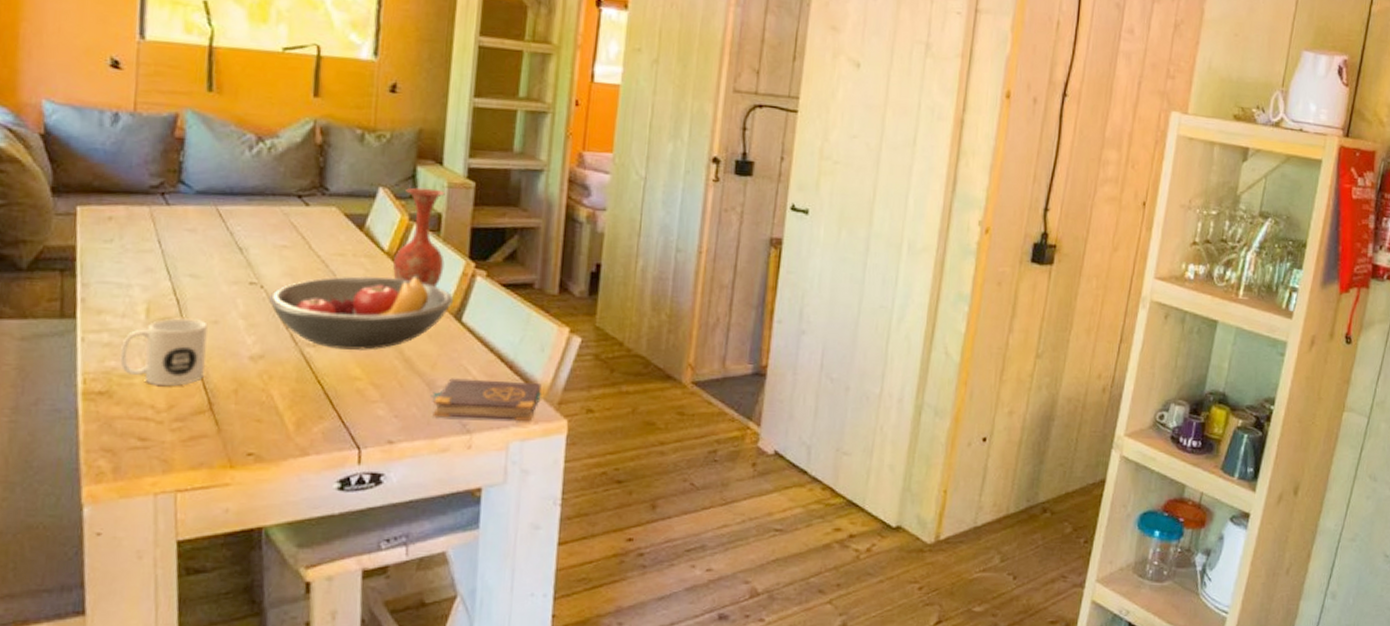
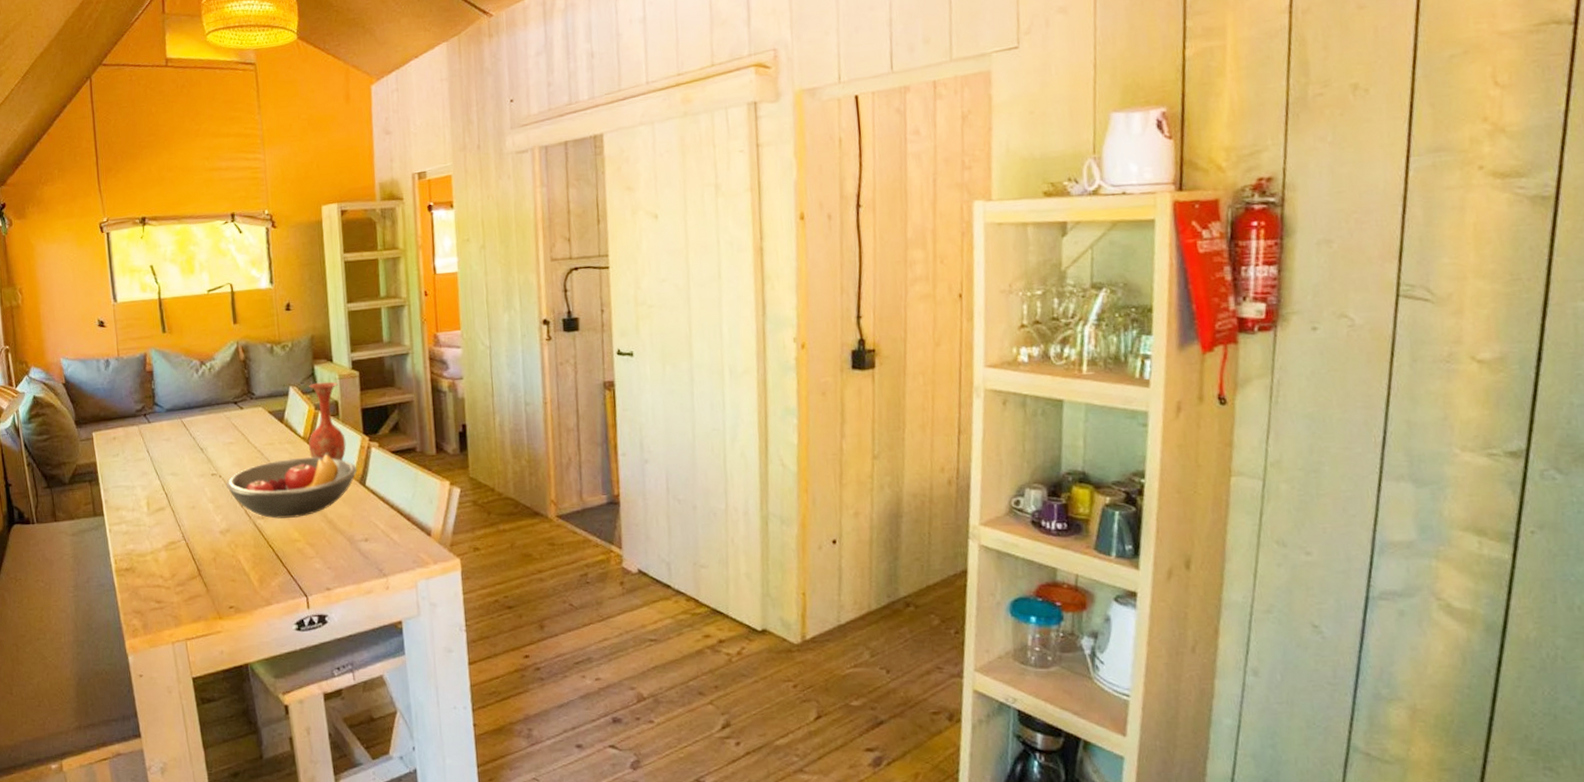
mug: present [120,317,208,386] -> none [135,506,192,560]
book: present [431,378,542,422] -> none [352,530,436,566]

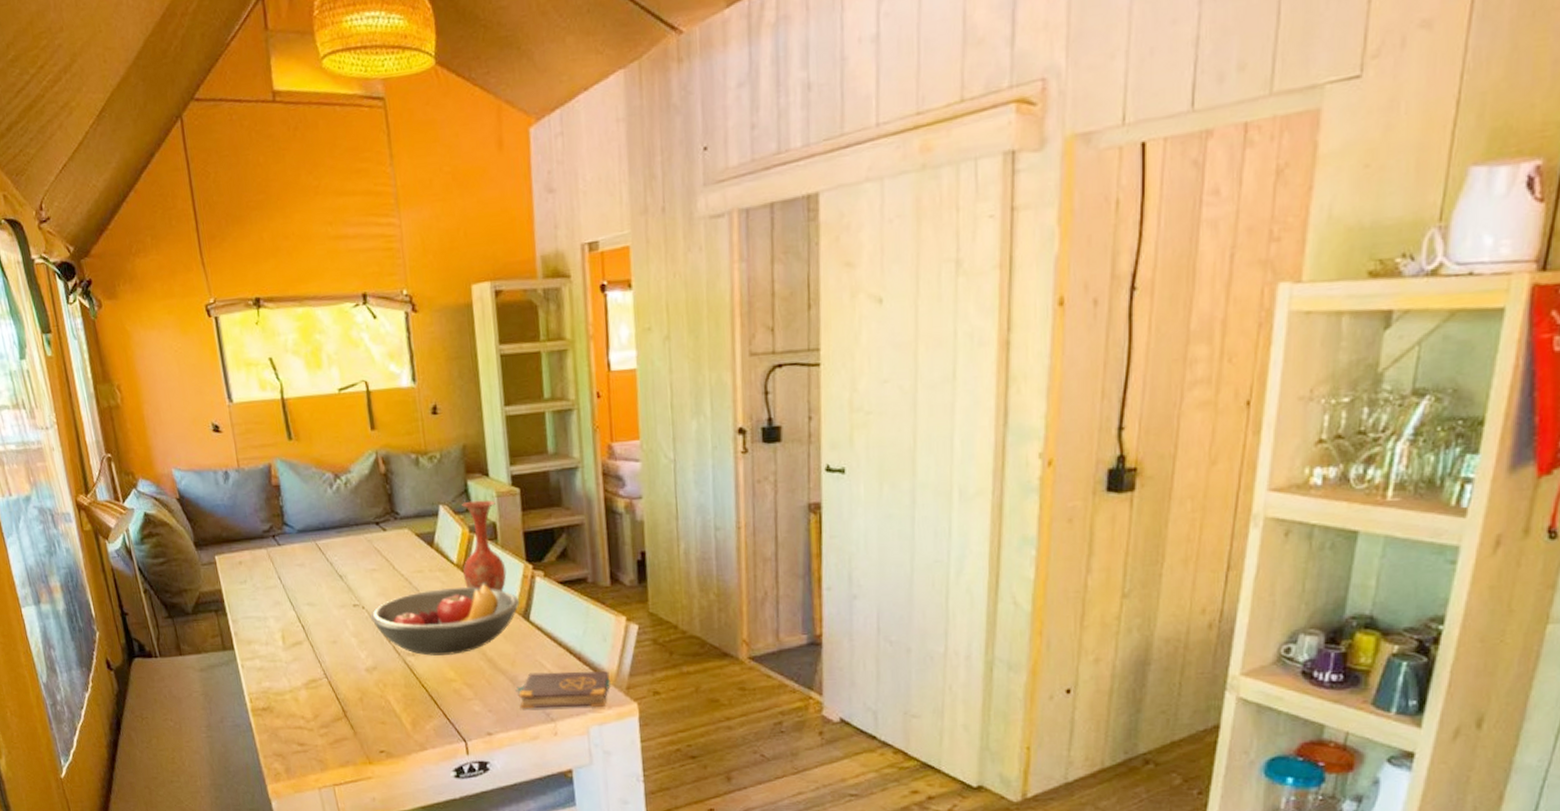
book: none [352,530,436,566] -> present [515,671,610,709]

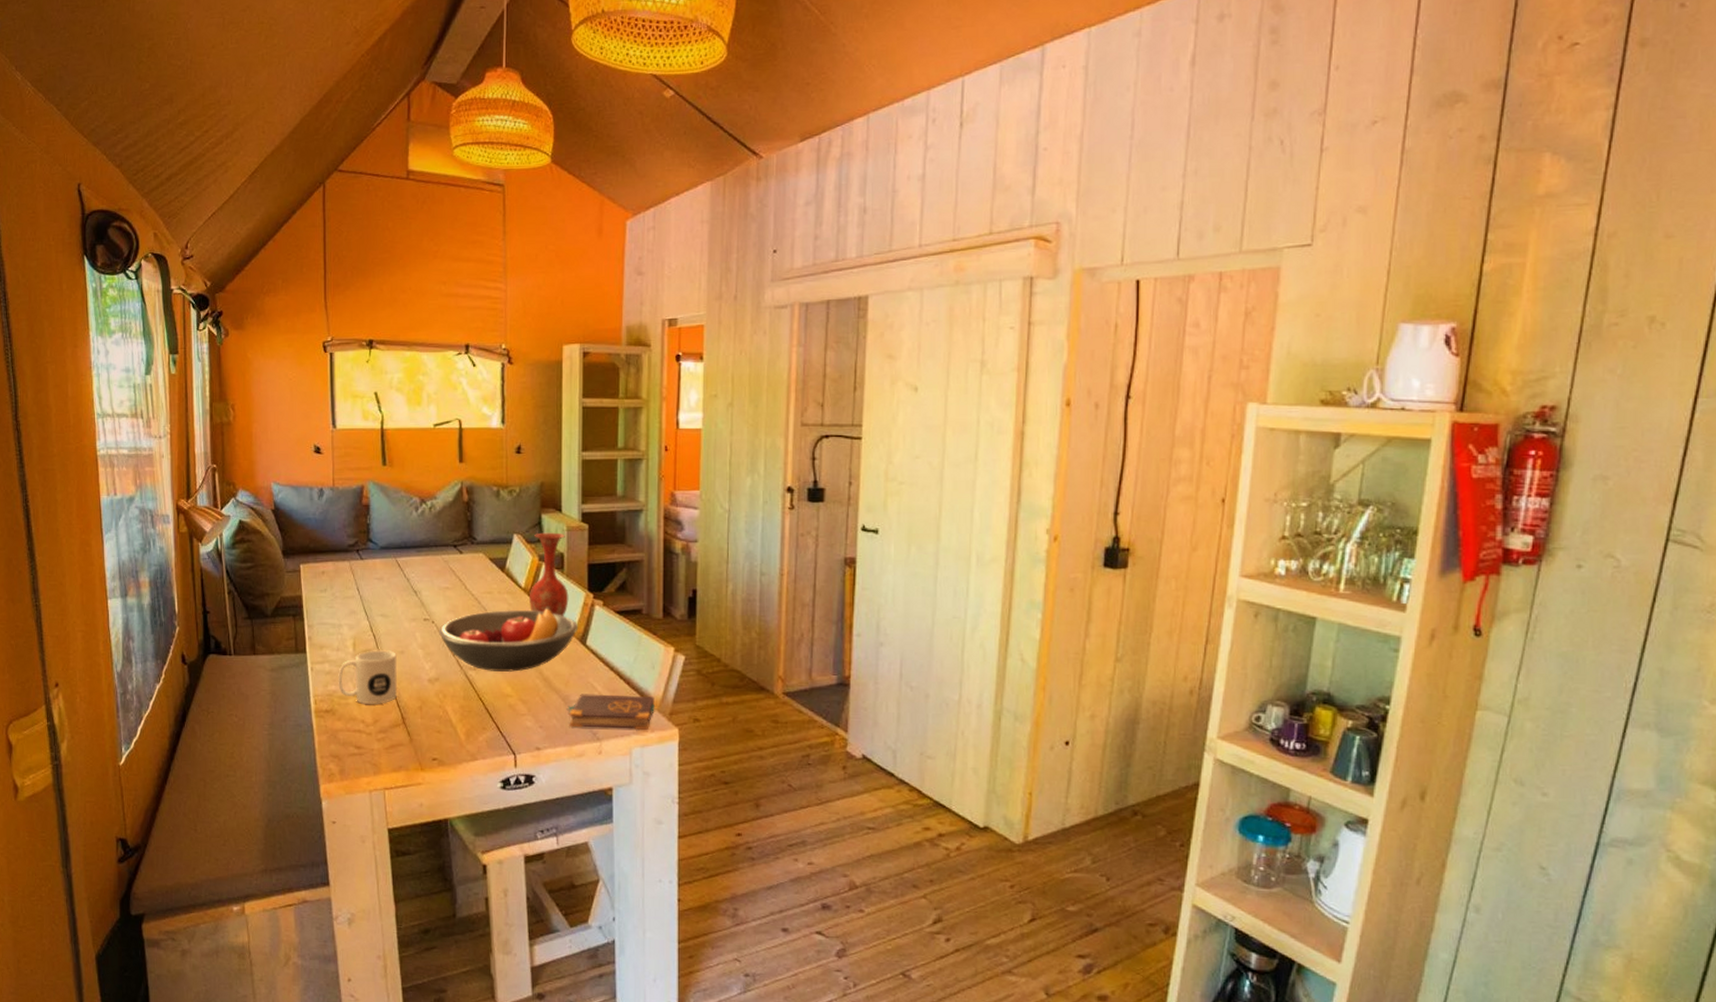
mug: none [270,640,335,699] -> present [338,649,398,704]

